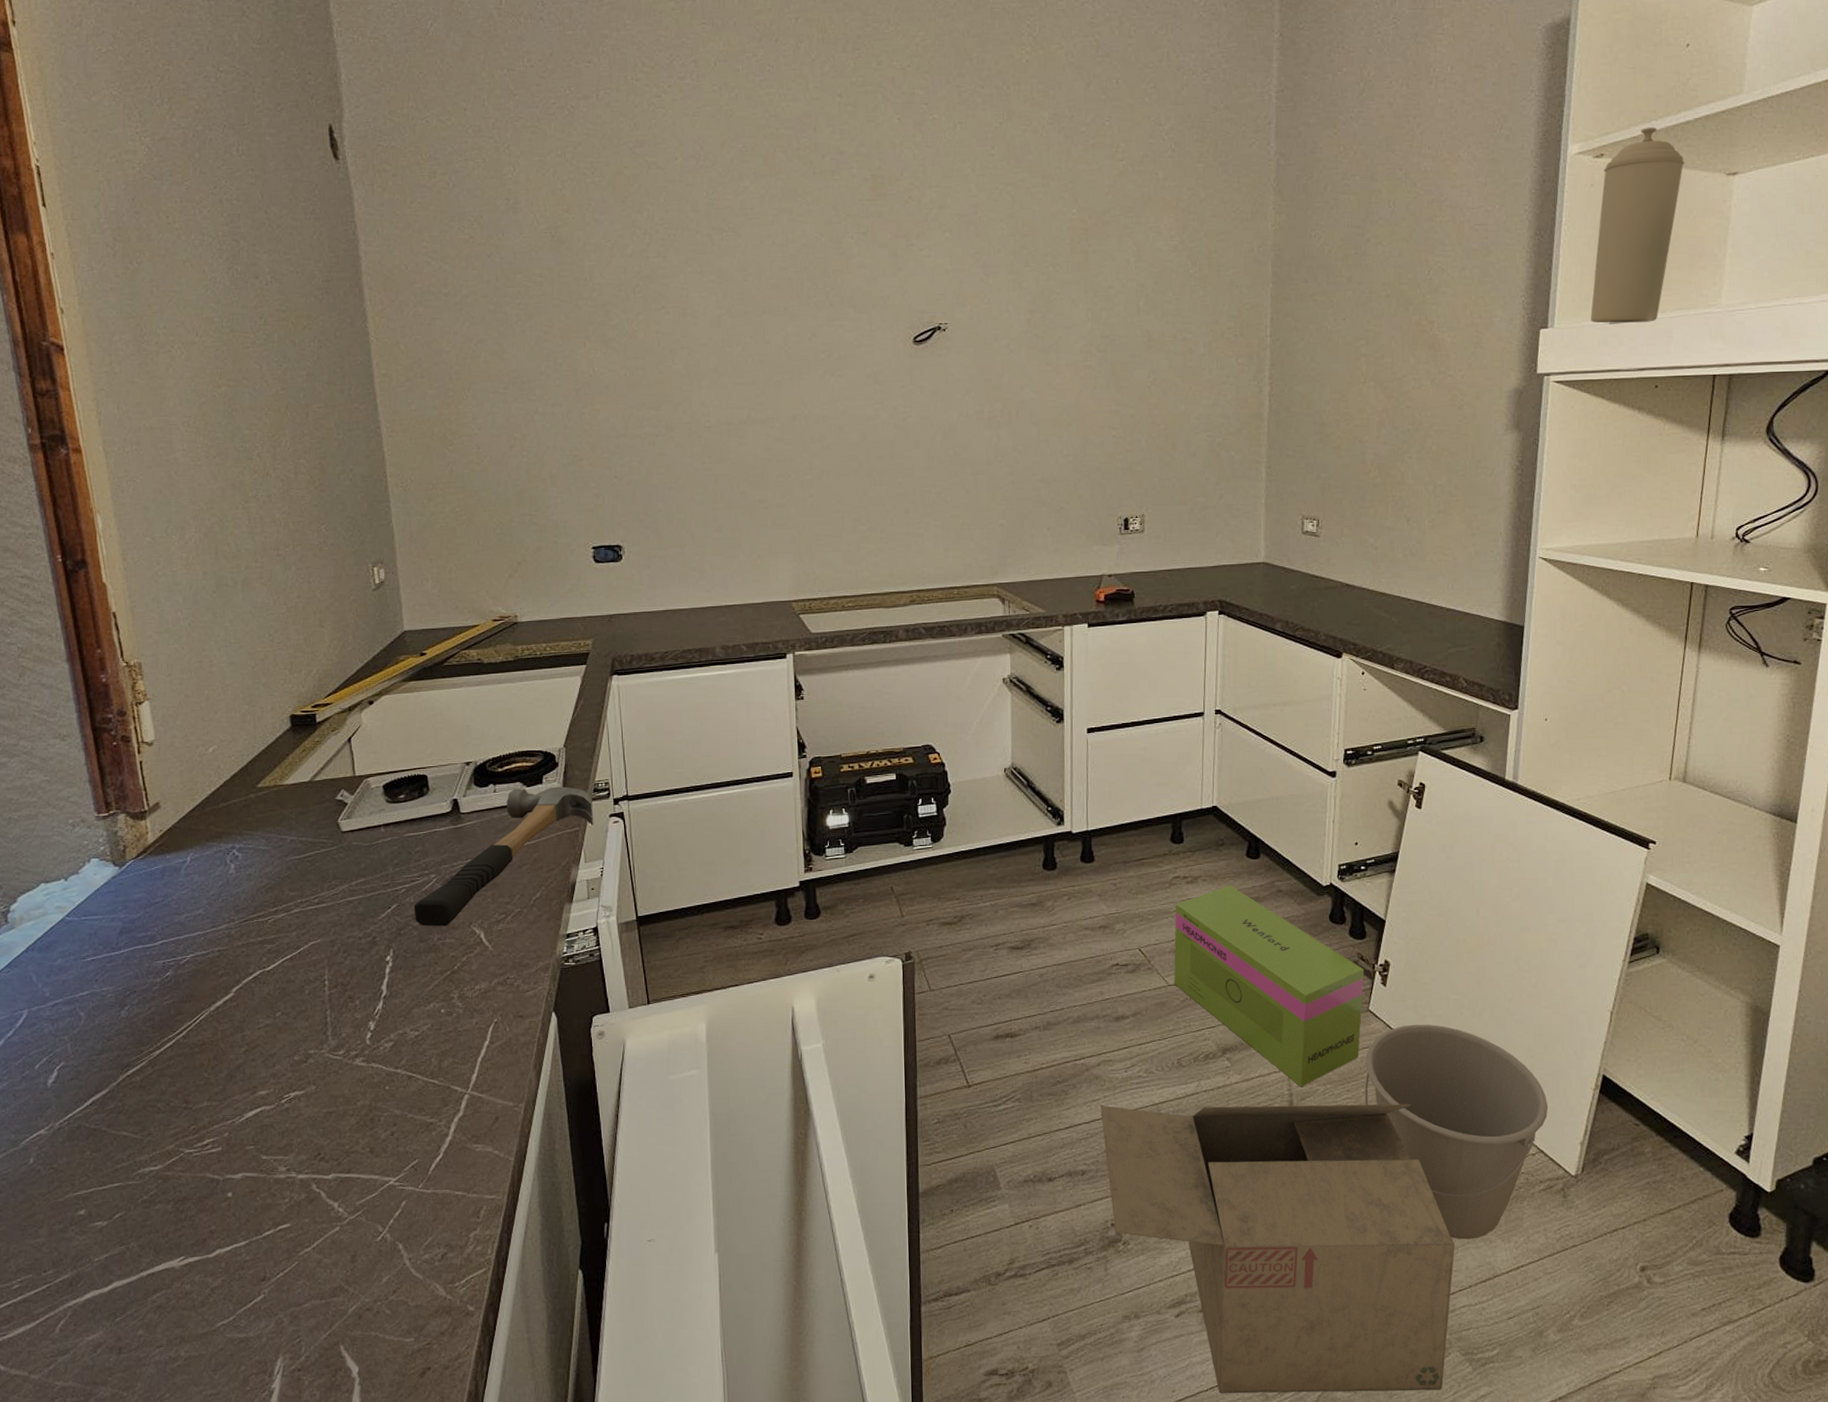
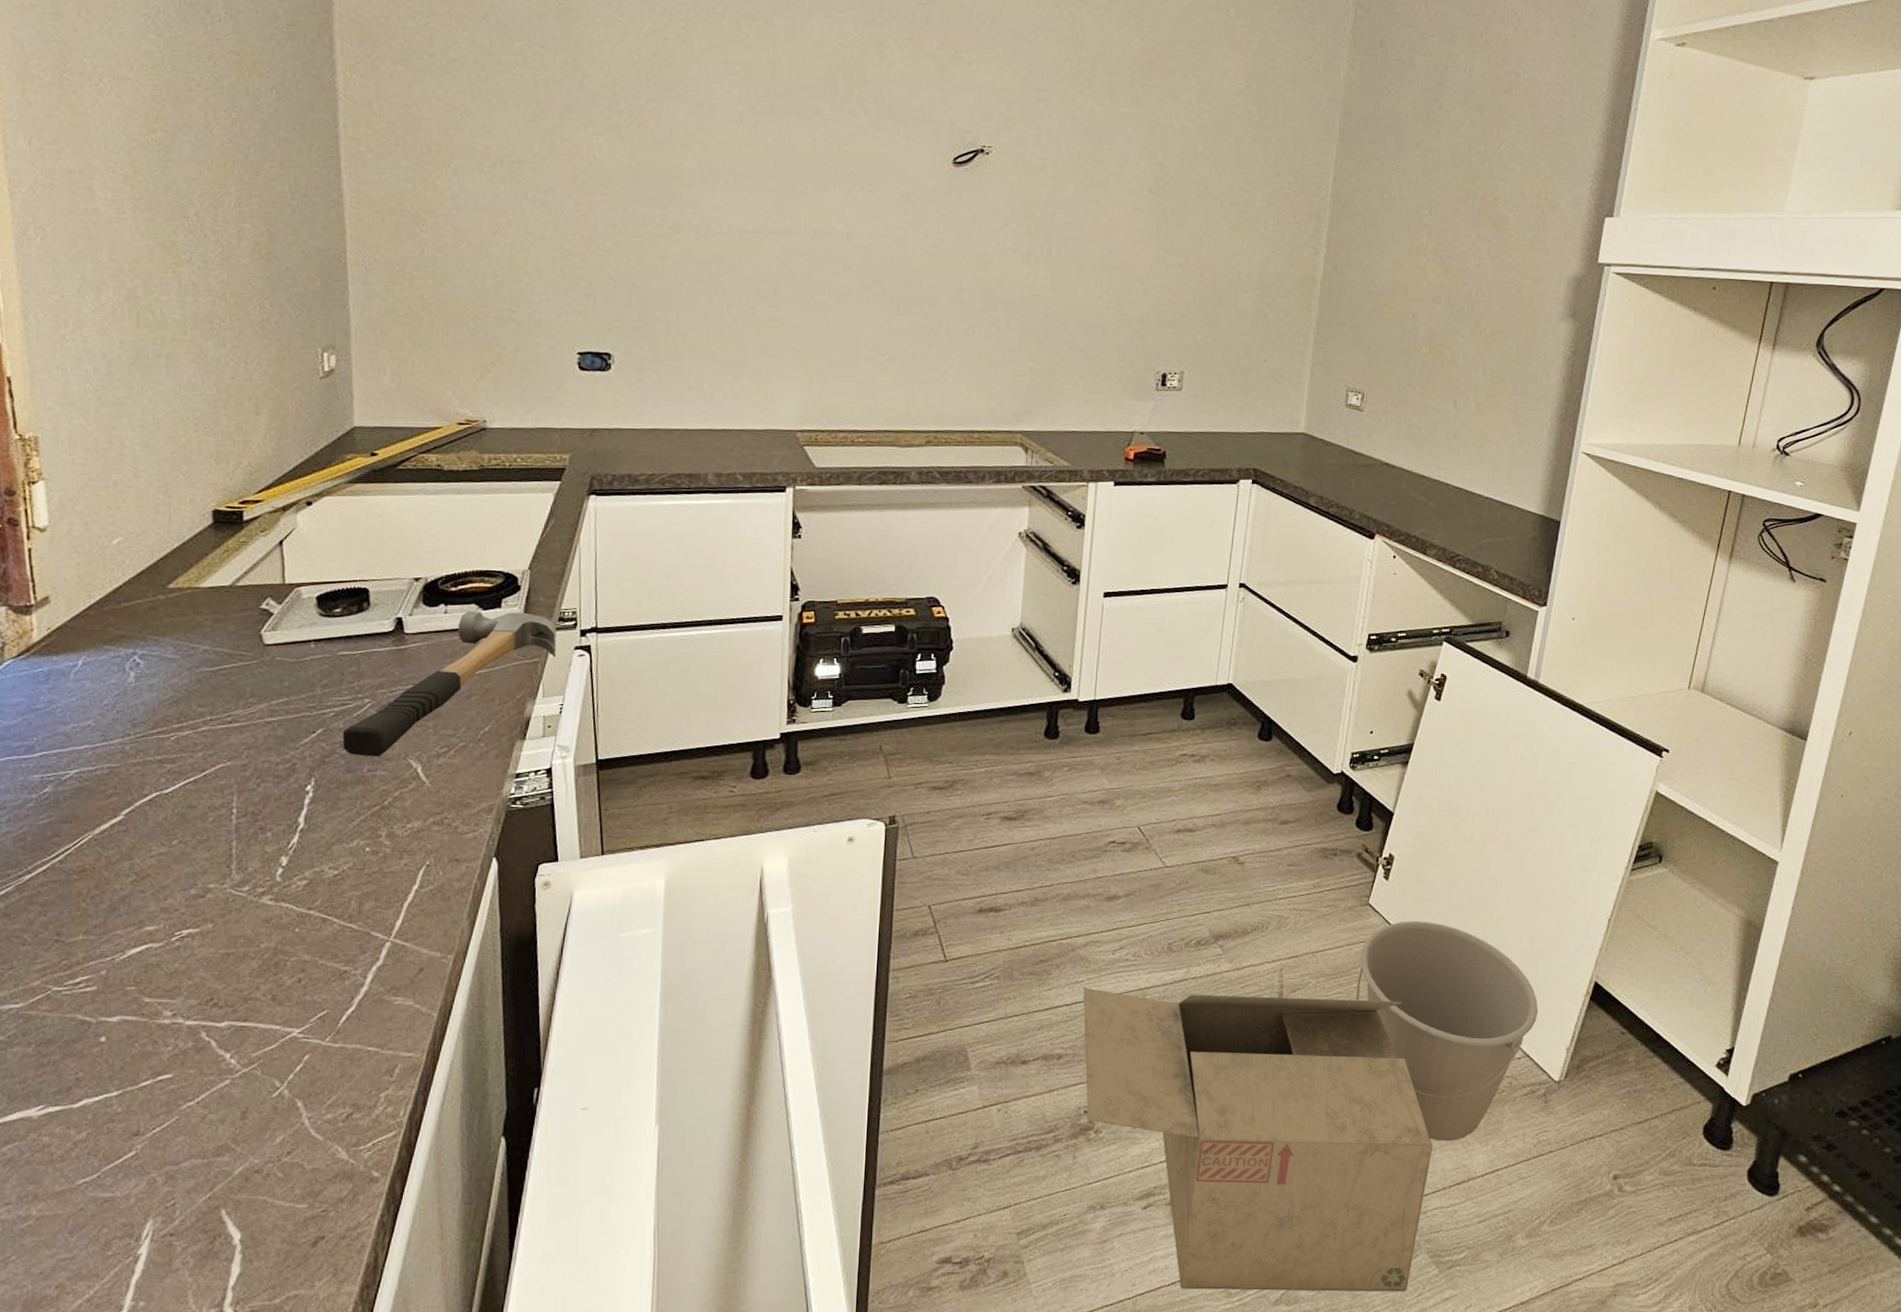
box: present [1174,884,1364,1088] -> none [1172,766,1367,979]
canister: present [1591,127,1685,324] -> none [1656,20,1765,222]

